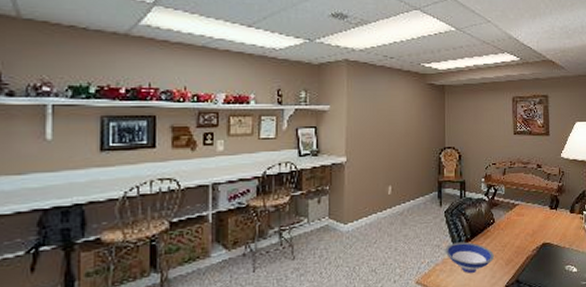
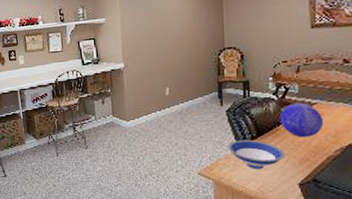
decorative ball: none [490,204,524,238] -> present [279,103,324,138]

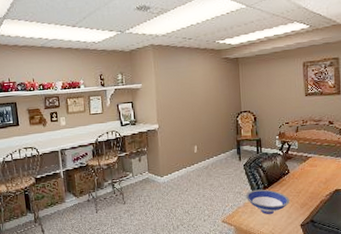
decorative ball: present [279,103,324,138] -> none [284,157,317,186]

